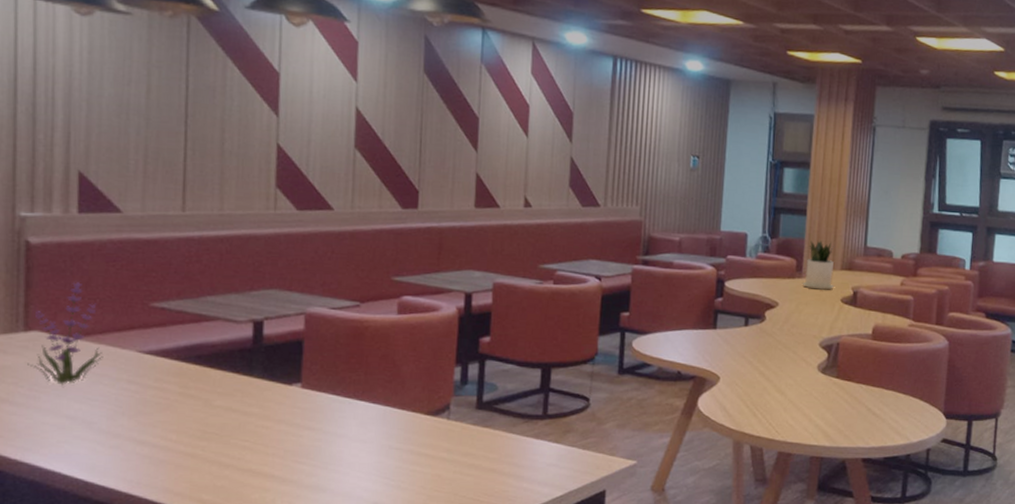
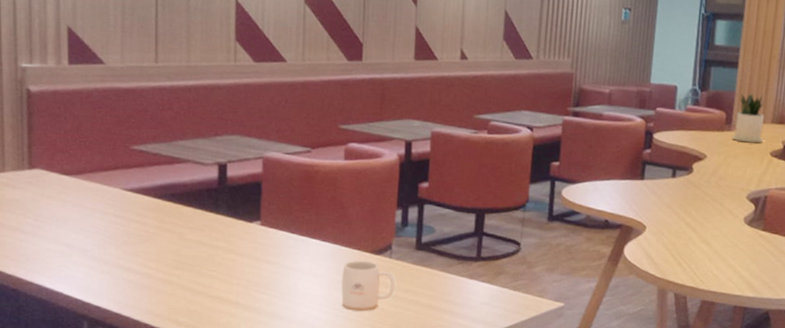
plant: present [27,282,103,385] -> none [33,126,94,217]
mug: none [393,423,454,478] -> present [341,260,395,311]

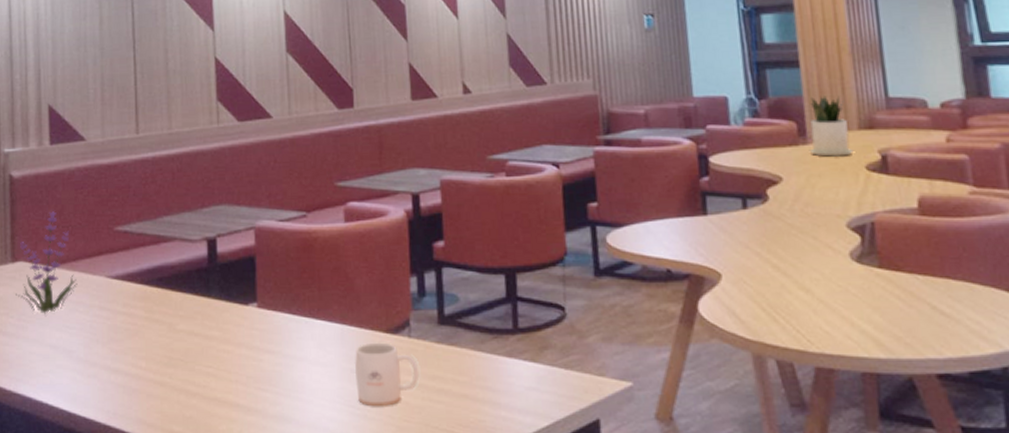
plant: none [33,126,94,217] -> present [16,211,78,314]

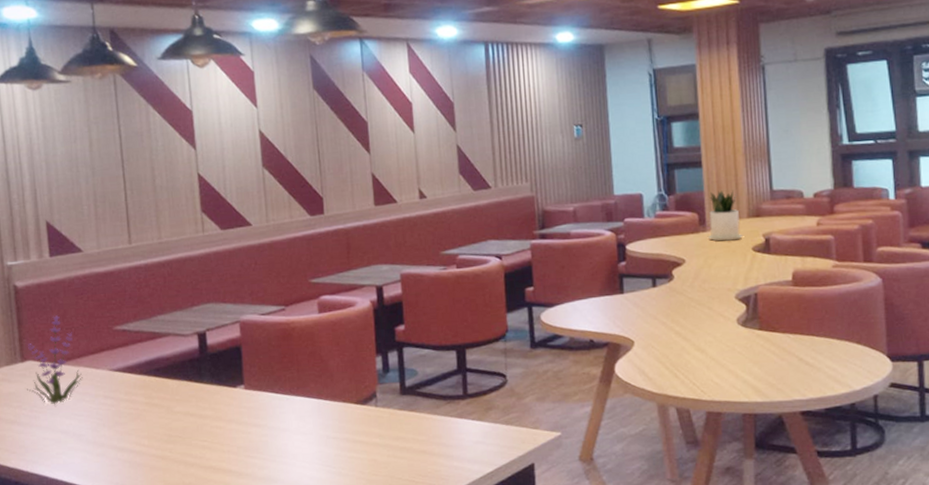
mug: present [354,342,419,406] -> none [329,412,385,465]

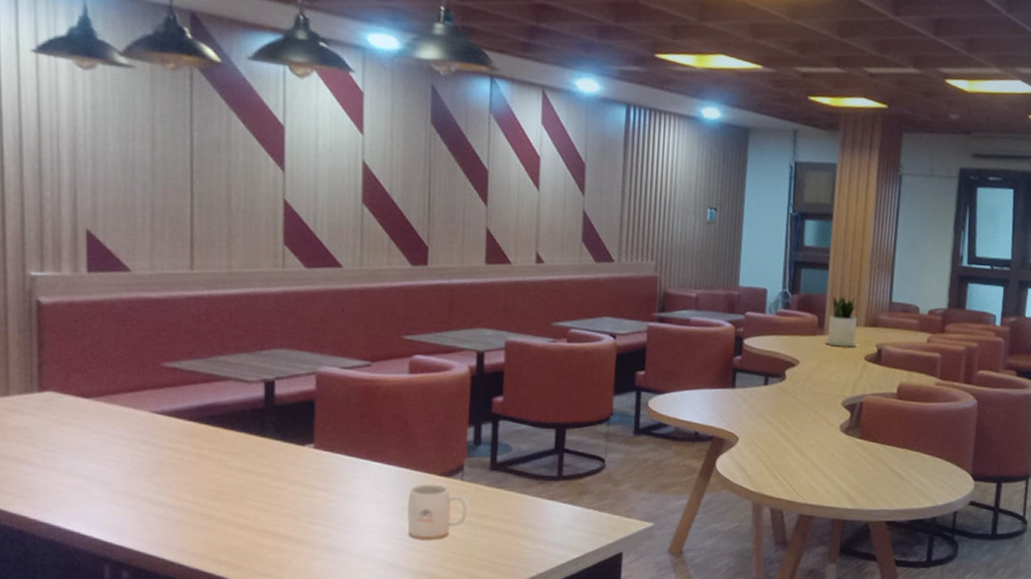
plant: present [27,315,83,405] -> none [43,342,117,446]
mug: none [329,412,385,465] -> present [407,484,468,540]

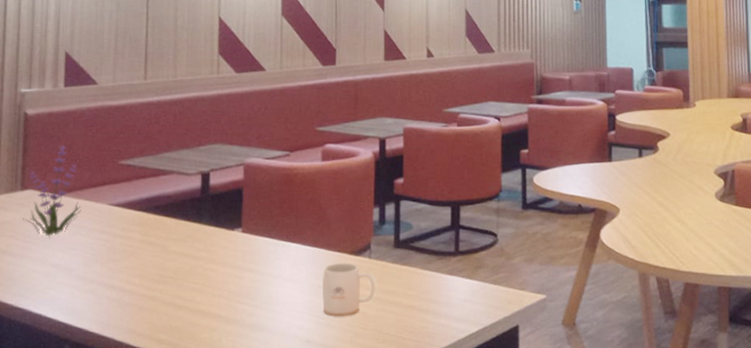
plant: none [43,342,117,446] -> present [23,146,82,237]
planter: present [824,295,858,348] -> none [690,70,723,118]

